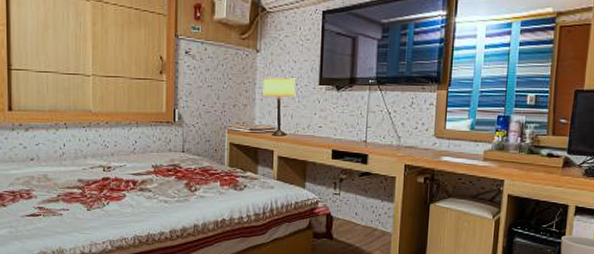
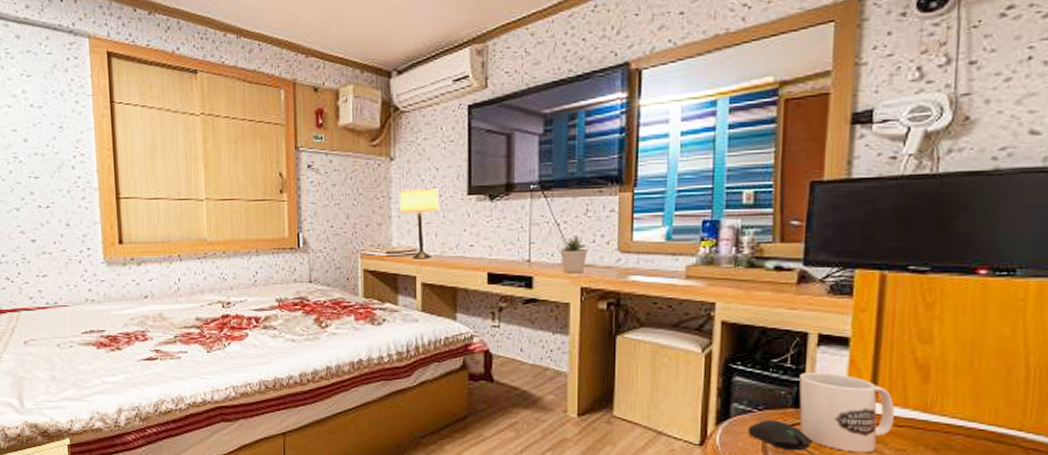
potted plant: none [390,122,412,154] -> present [560,235,588,275]

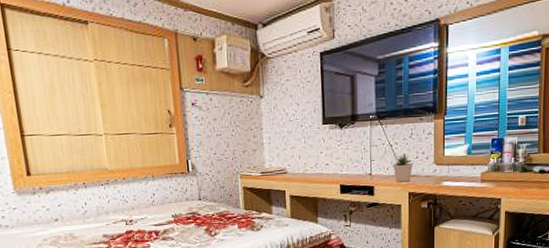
table lamp: present [400,188,438,259] -> none [269,120,301,177]

